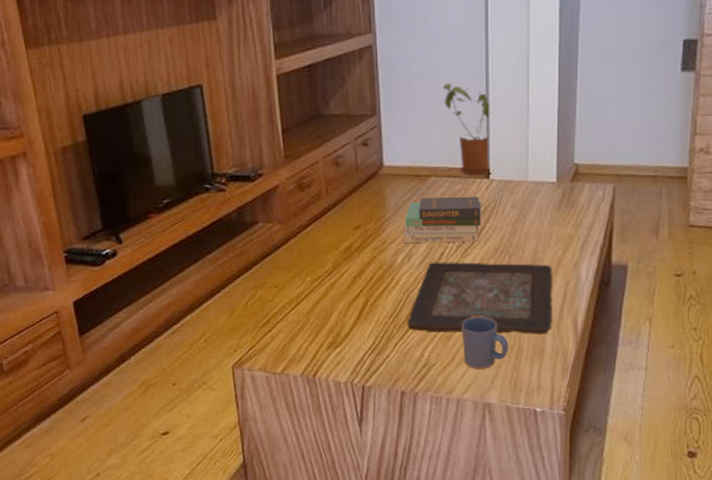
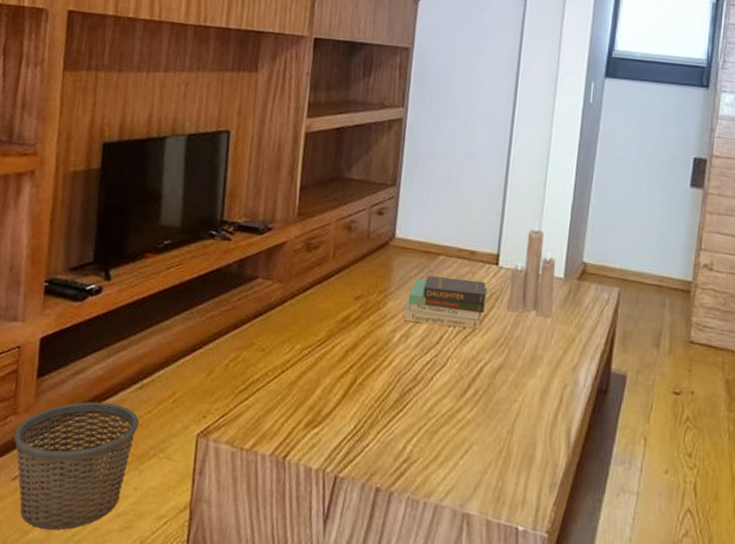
basket: none [72,349,179,456] -> present [13,401,140,530]
decorative tray: present [407,262,553,336] -> none [393,345,551,442]
house plant: present [442,83,494,177] -> none [463,165,509,262]
mug: present [461,317,509,370] -> none [448,411,498,474]
candle: none [502,128,549,222] -> present [506,220,557,317]

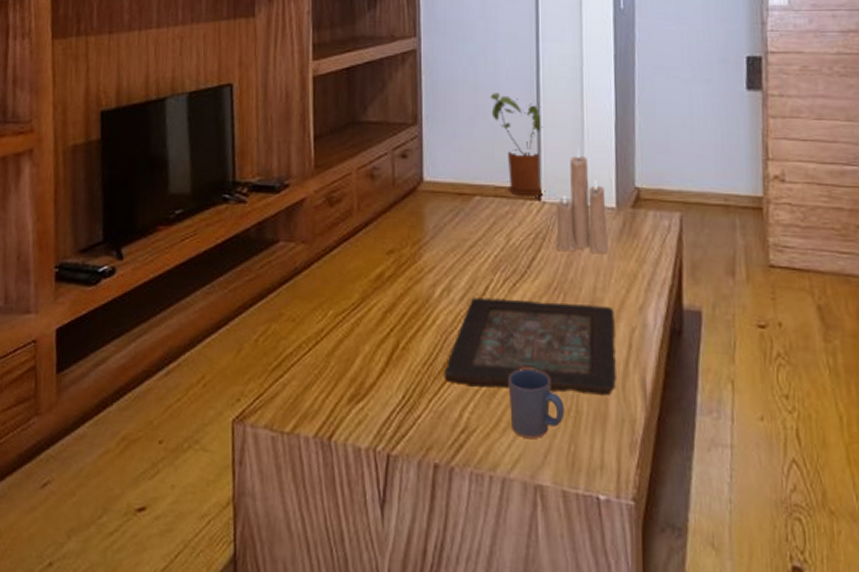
basket: present [13,401,140,530] -> none [38,393,170,540]
decorative tray: none [393,345,551,442] -> present [443,297,617,397]
books: present [404,275,488,330] -> none [443,219,533,275]
mug: none [448,411,498,474] -> present [508,369,565,439]
house plant: none [463,165,509,262] -> present [489,92,546,198]

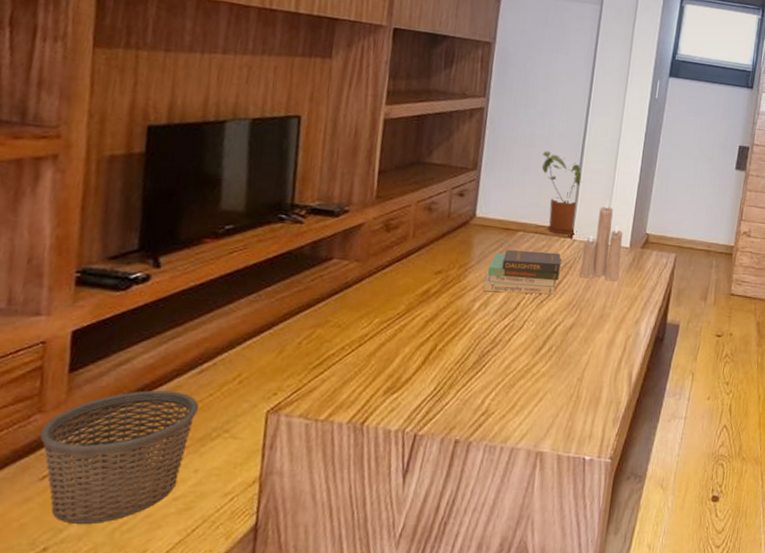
basket: none [38,393,170,540] -> present [39,390,200,524]
books: none [443,219,533,275] -> present [483,249,563,295]
decorative tray: present [443,297,617,397] -> none [472,311,617,386]
mug: present [508,369,565,439] -> none [524,366,569,418]

